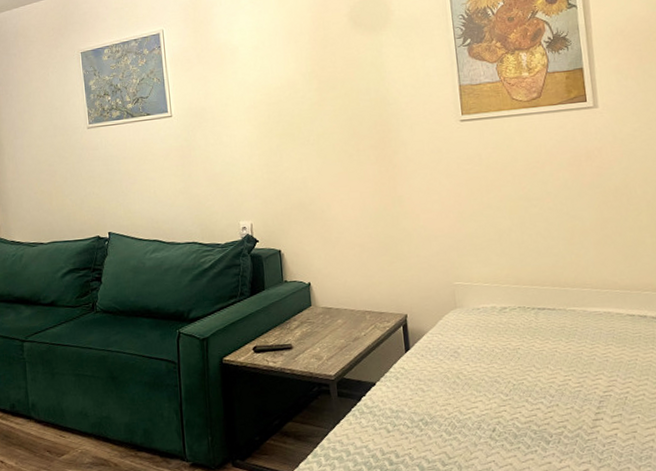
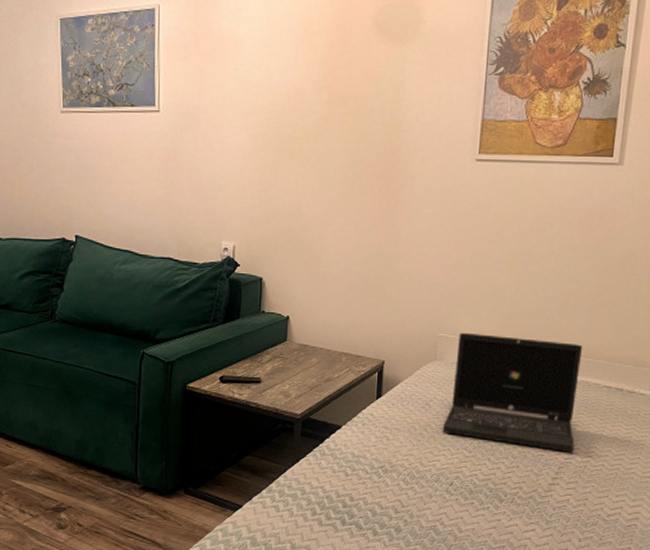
laptop: none [474,276,611,386] -> present [442,332,583,453]

